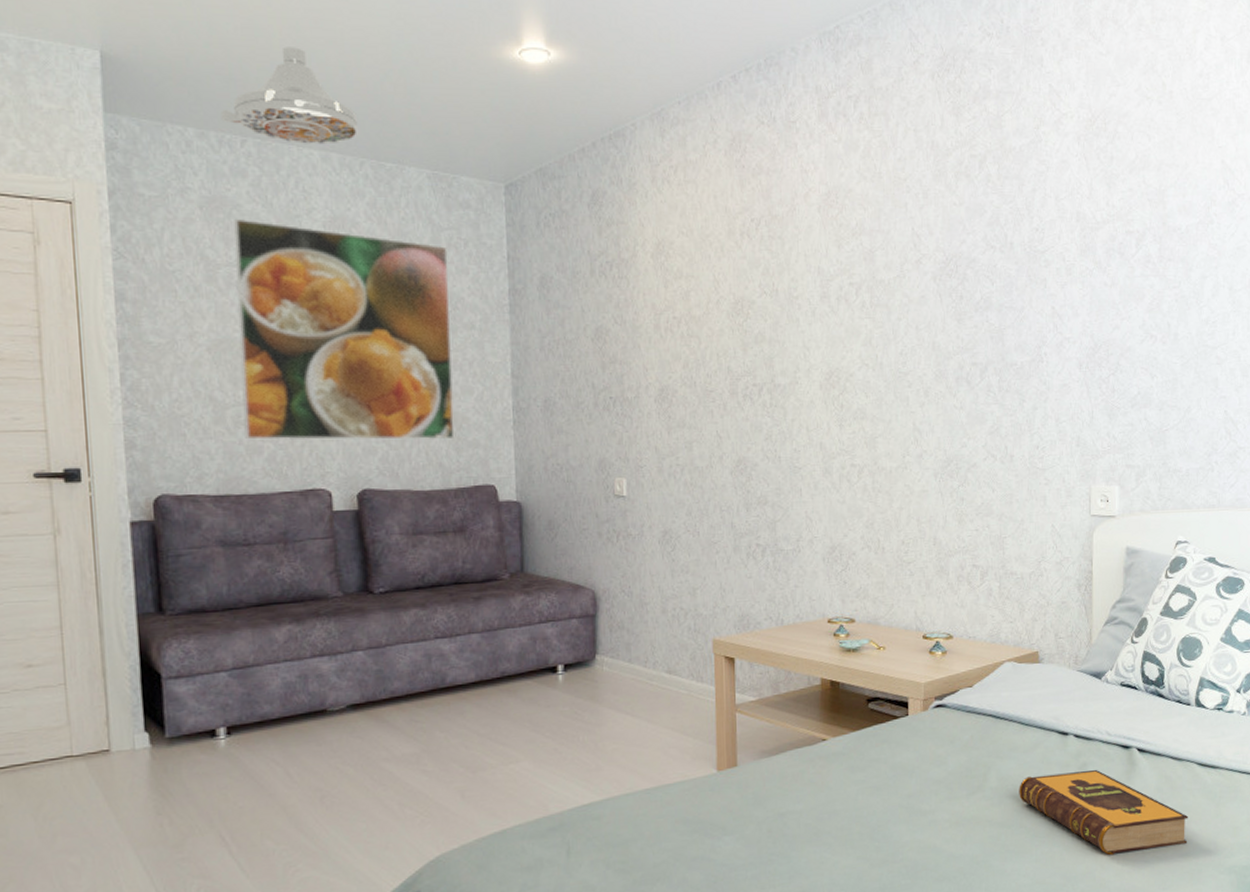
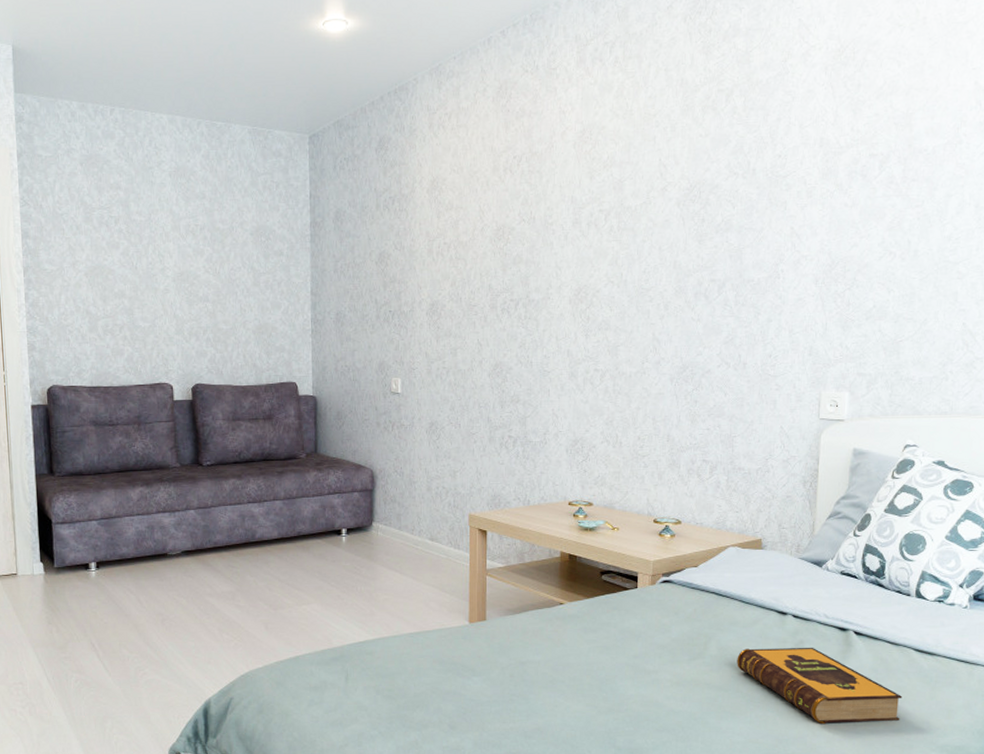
pendant lamp: present [221,46,359,145] -> none [96,32,197,110]
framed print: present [234,218,455,441] -> none [105,171,266,346]

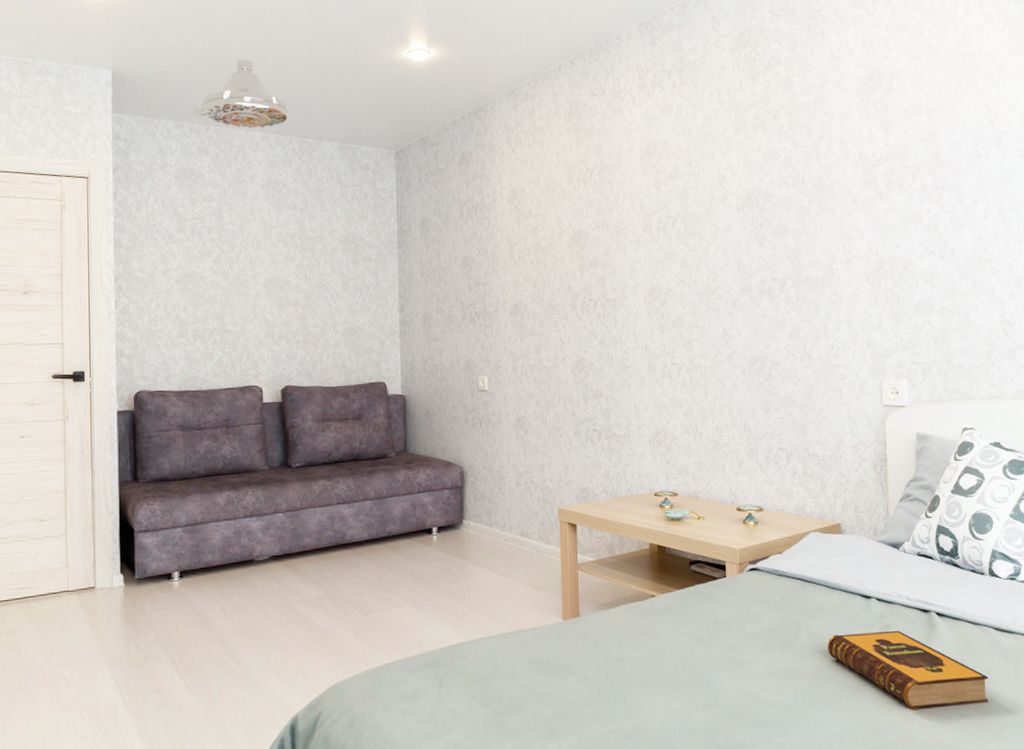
pendant lamp: none [96,32,197,110] -> present [192,59,289,128]

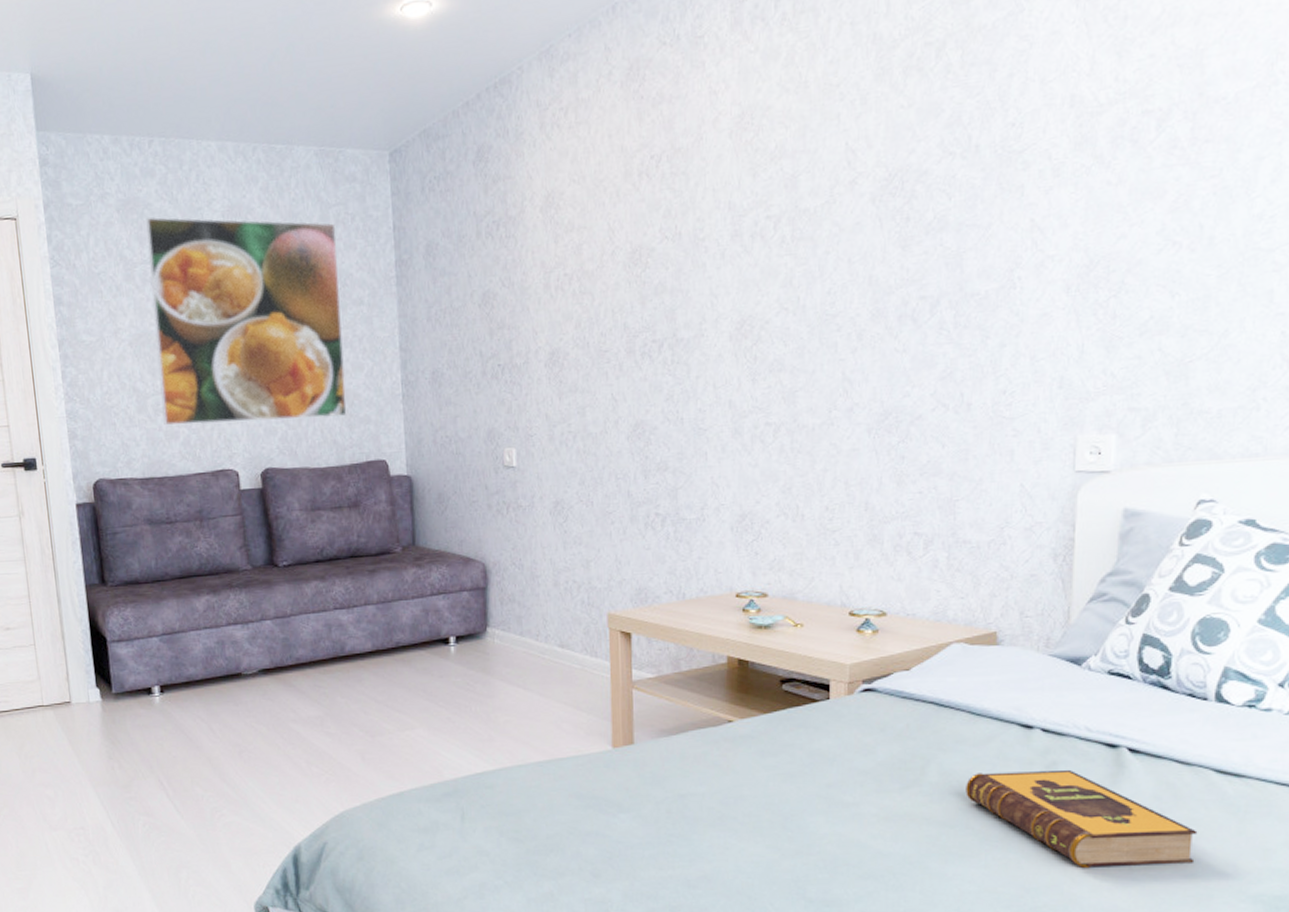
pendant lamp: present [192,59,289,128] -> none [130,40,250,137]
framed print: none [199,184,355,349] -> present [146,217,347,426]

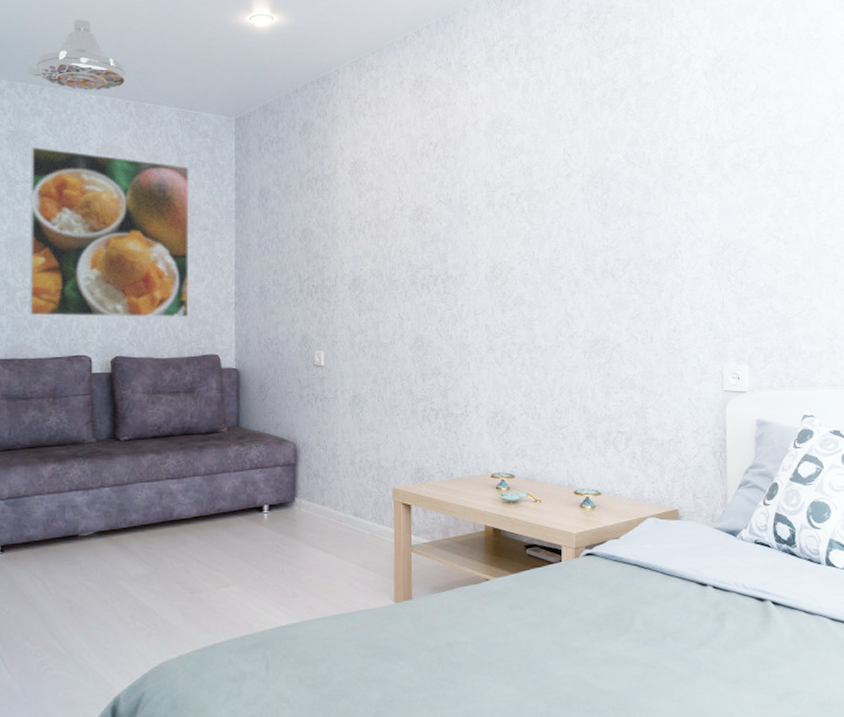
pendant lamp: none [130,40,250,137] -> present [26,19,127,91]
hardback book: present [966,769,1198,869] -> none [662,618,823,700]

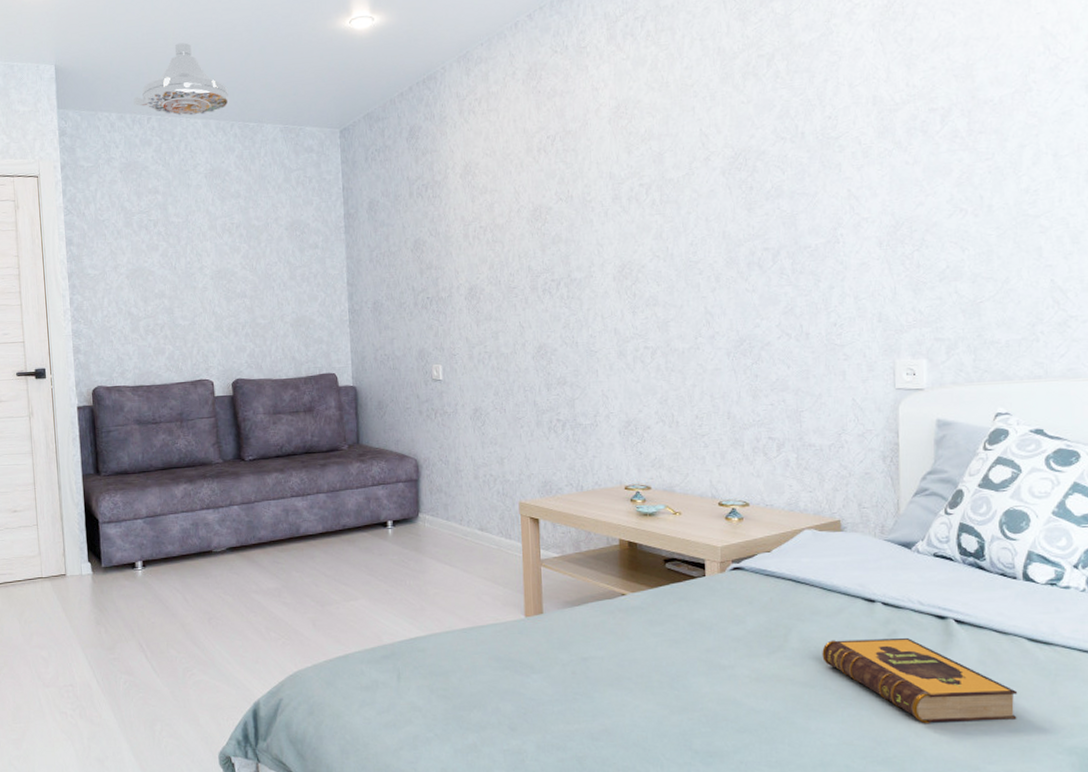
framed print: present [29,146,190,318] -> none [143,177,304,343]
hardback book: none [662,618,823,700] -> present [822,637,1018,724]

